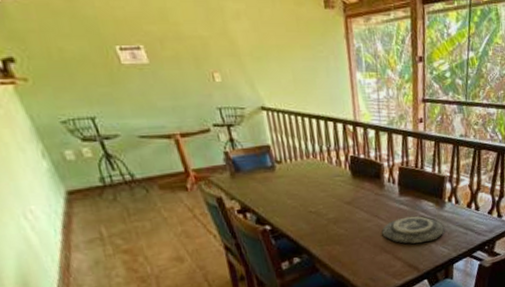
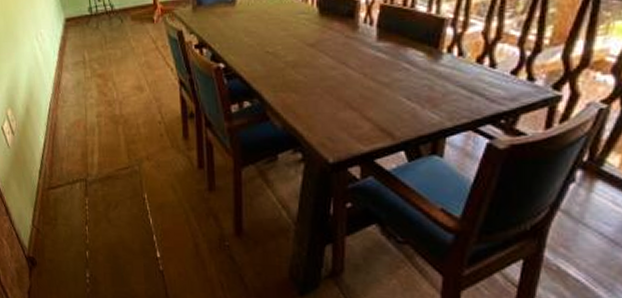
plate: present [382,215,445,244] -> none [349,67,438,102]

